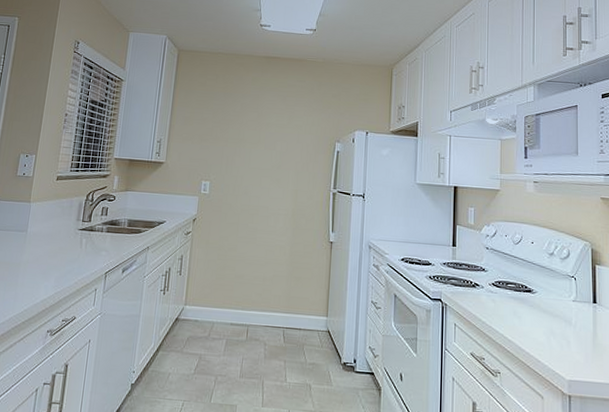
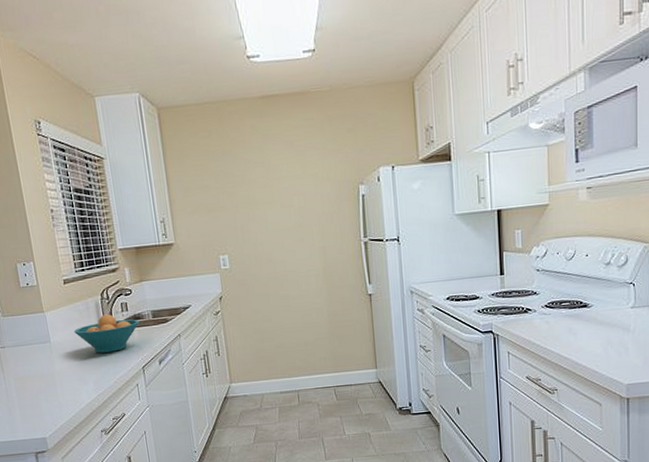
fruit bowl: none [51,215,115,253] -> present [73,314,140,353]

